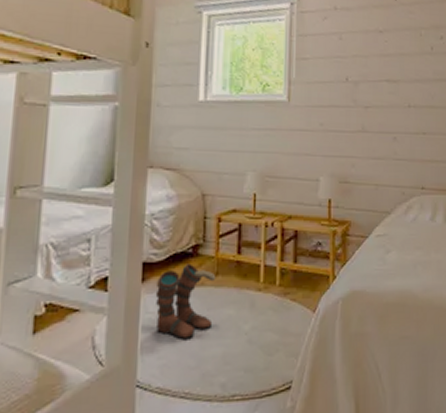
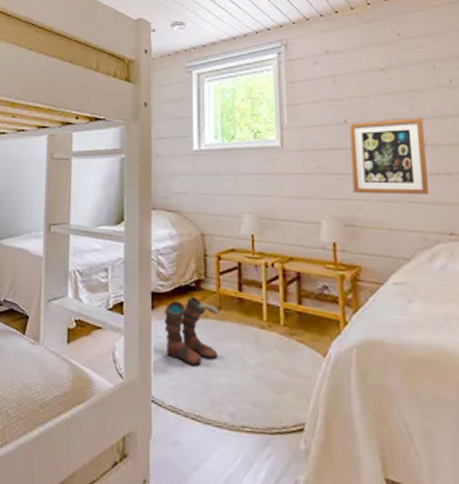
wall art: none [349,80,410,152] -> present [349,117,429,194]

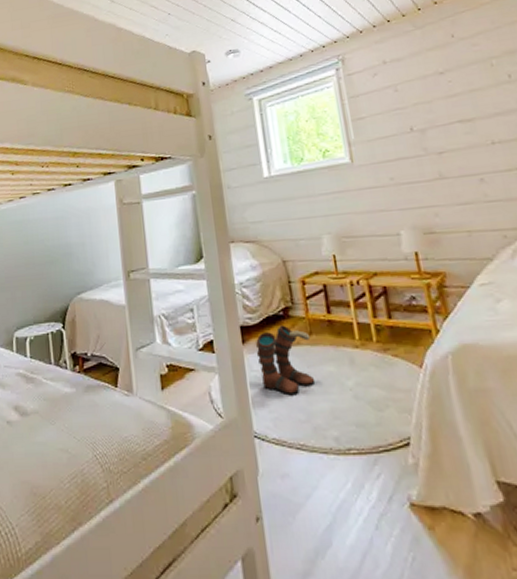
wall art: present [349,117,429,194] -> none [415,116,502,200]

